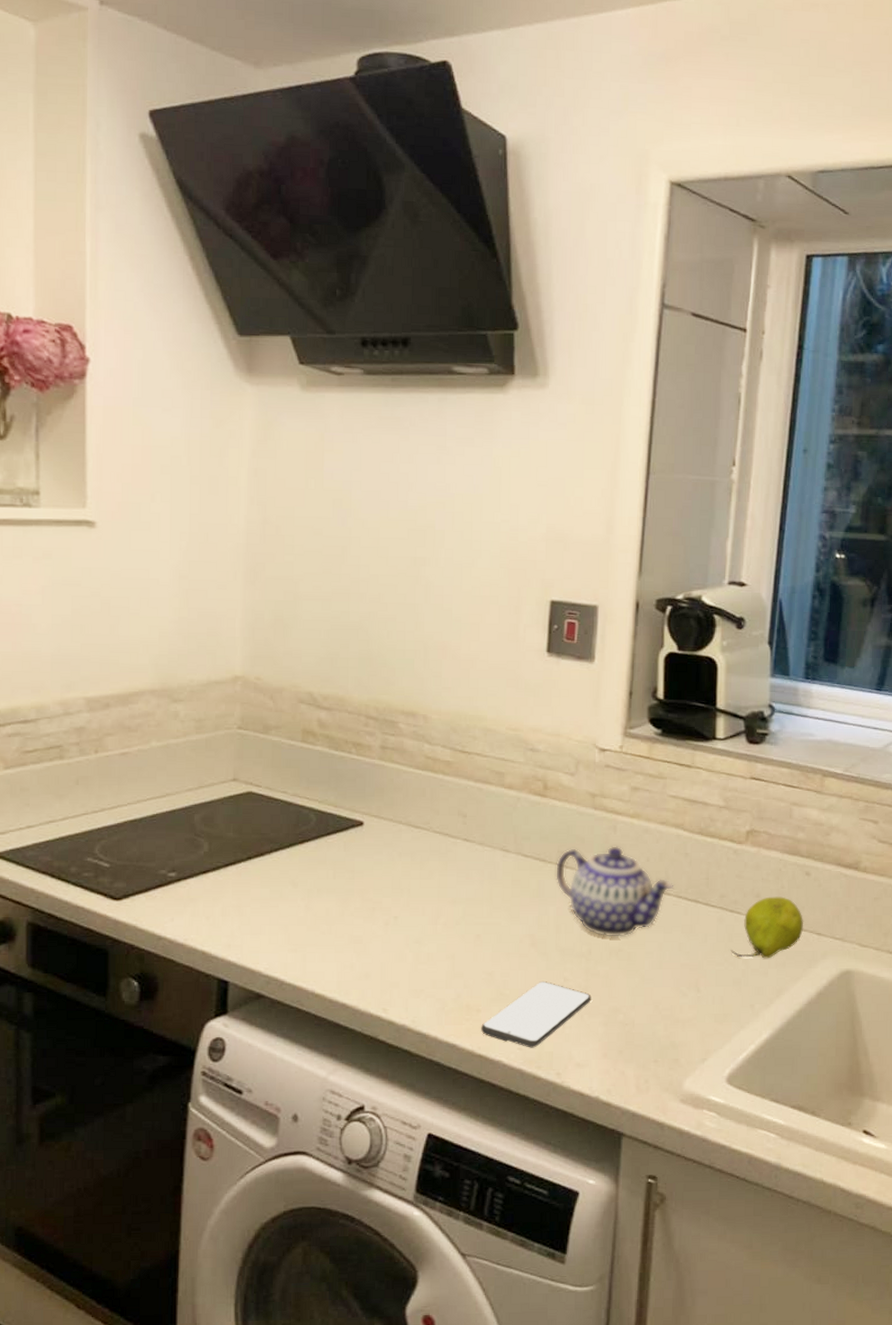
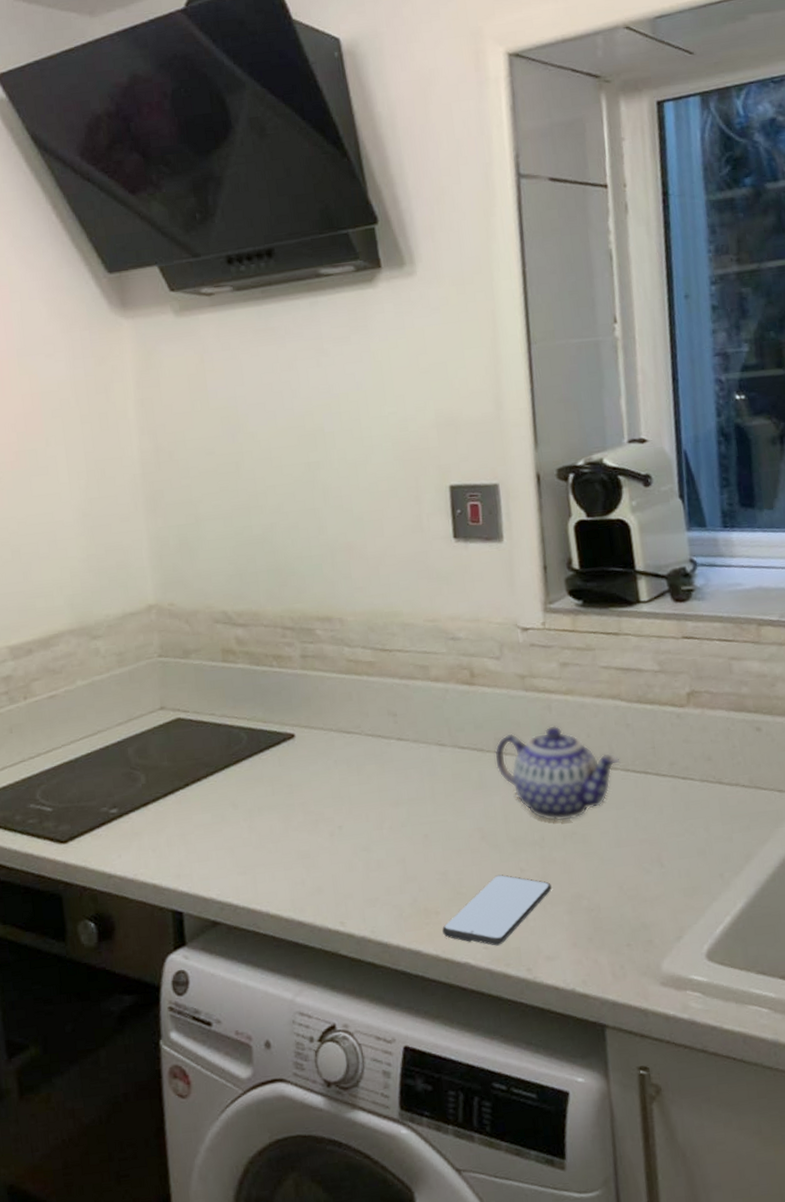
fruit: present [730,896,804,959] -> none [689,756,764,826]

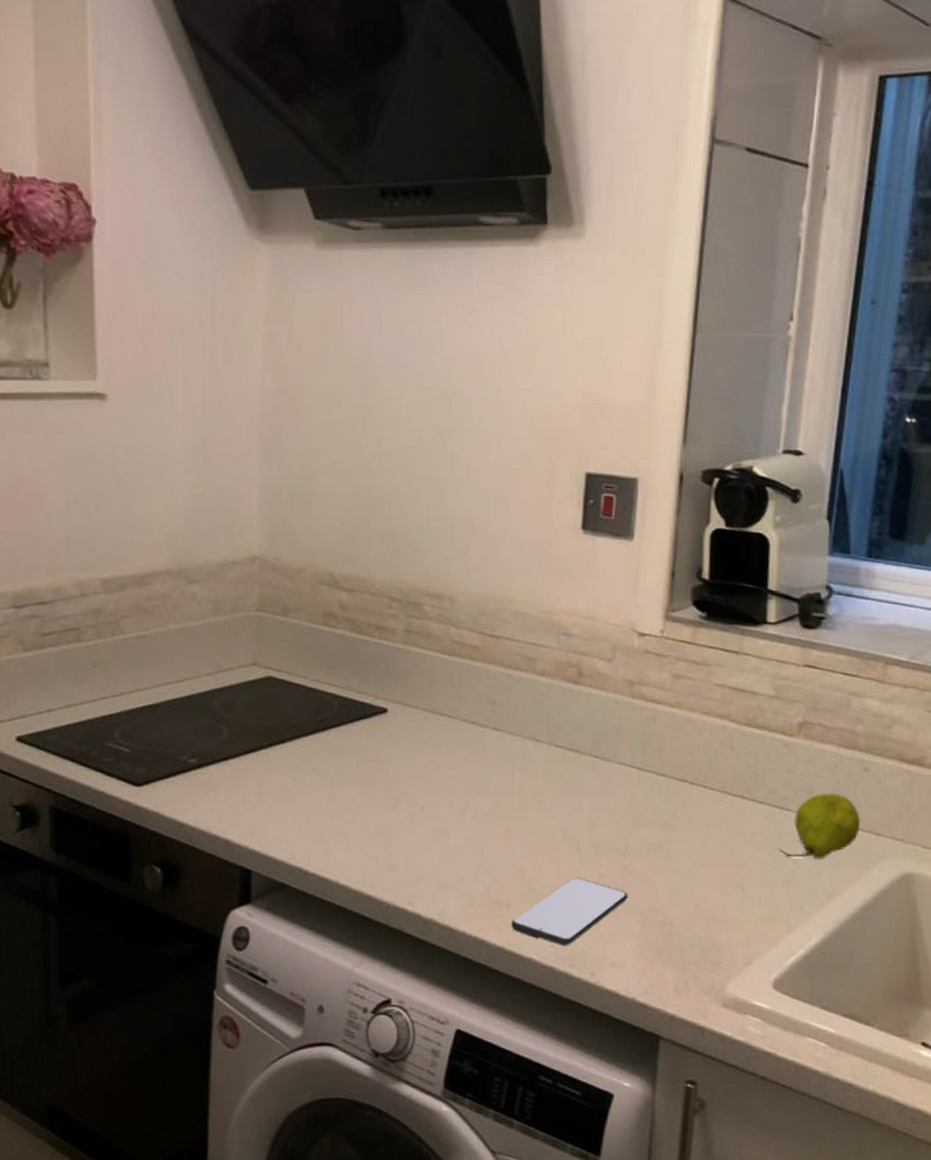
teapot: present [494,725,620,822] -> none [589,737,719,833]
fruit: none [689,756,764,826] -> present [779,793,861,859]

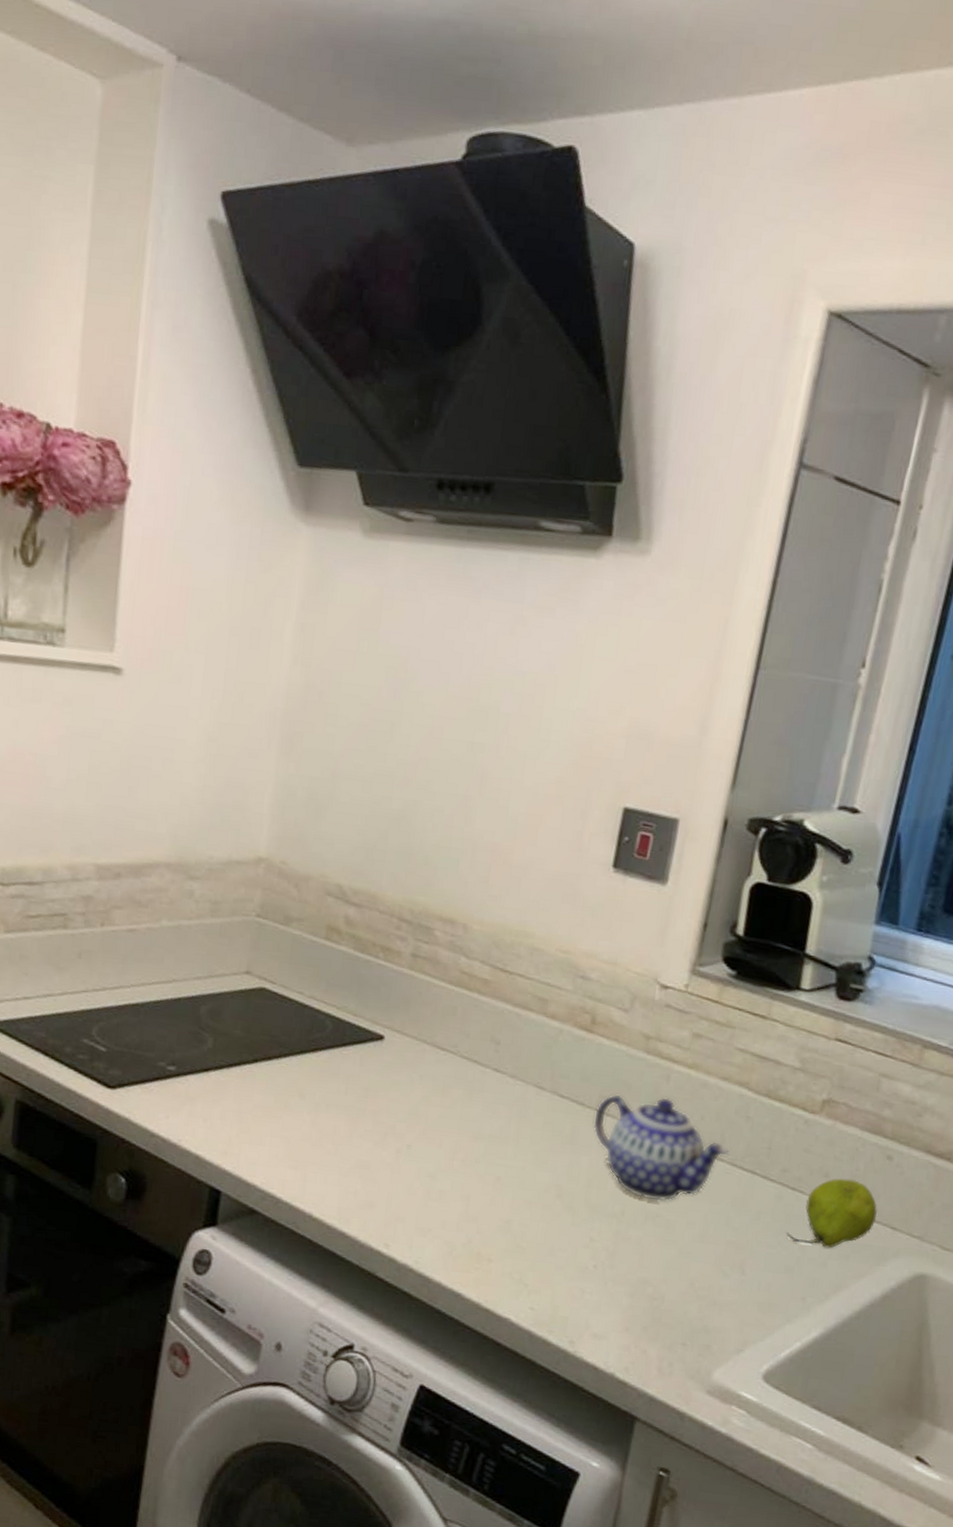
smartphone: present [511,878,628,946] -> none [490,1238,619,1310]
teapot: none [589,737,719,833] -> present [593,1094,730,1202]

